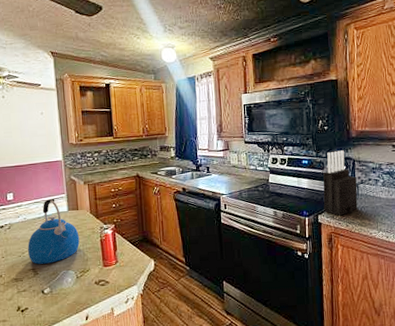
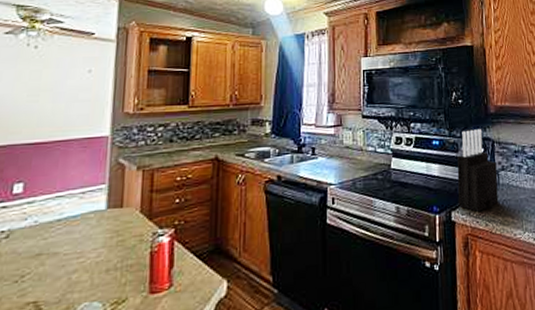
kettle: present [28,198,80,264] -> none [30,190,118,294]

